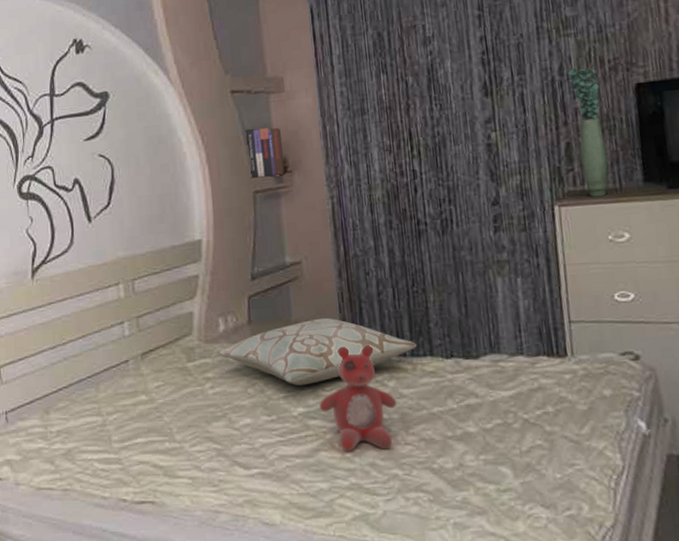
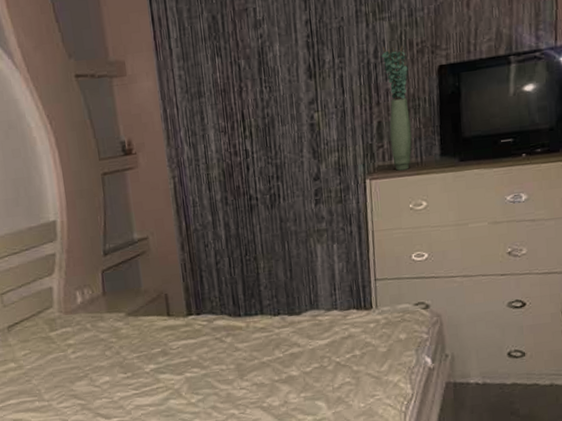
pillow: present [219,317,418,385] -> none [78,286,250,346]
books: present [245,128,286,179] -> none [91,112,131,162]
stuffed bear: present [319,345,397,451] -> none [168,308,234,398]

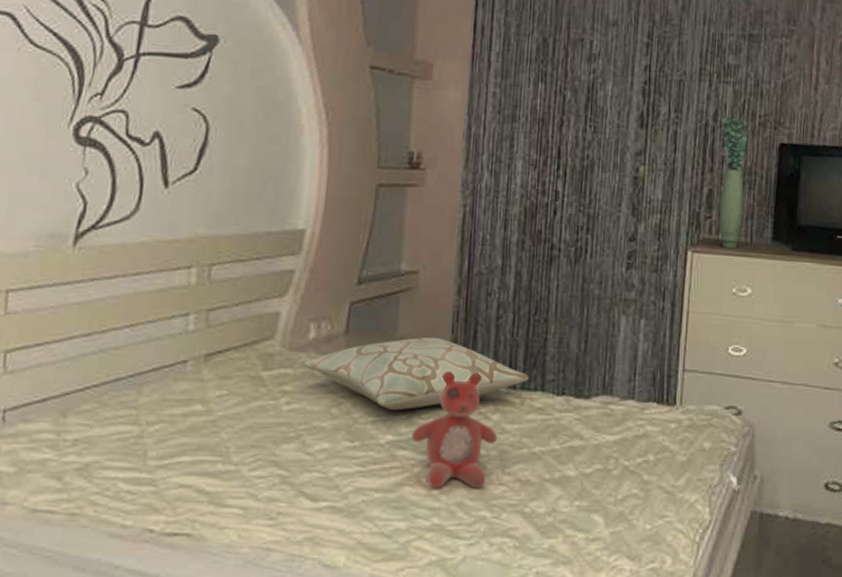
pillow: none [78,286,250,346] -> present [303,336,530,410]
stuffed bear: none [168,308,234,398] -> present [412,372,498,489]

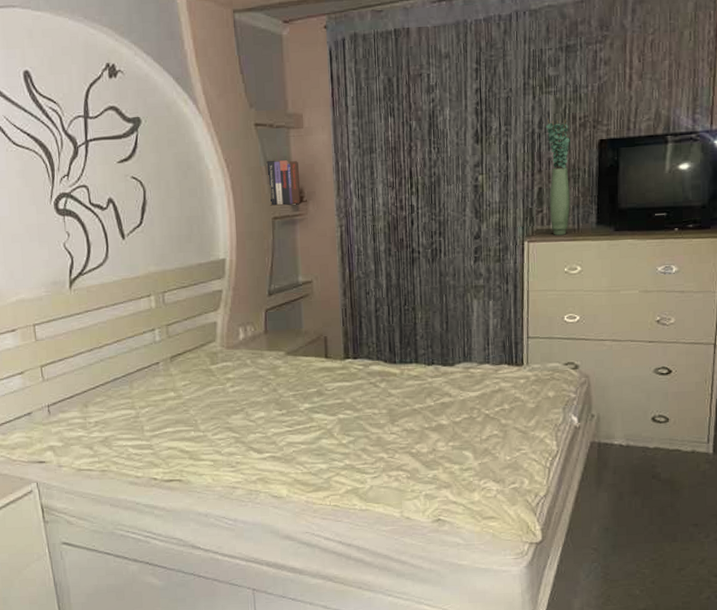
pillow: present [303,336,530,410] -> none [238,329,406,386]
books: none [375,113,420,172] -> present [266,160,301,206]
stuffed bear: present [412,372,498,489] -> none [322,353,386,439]

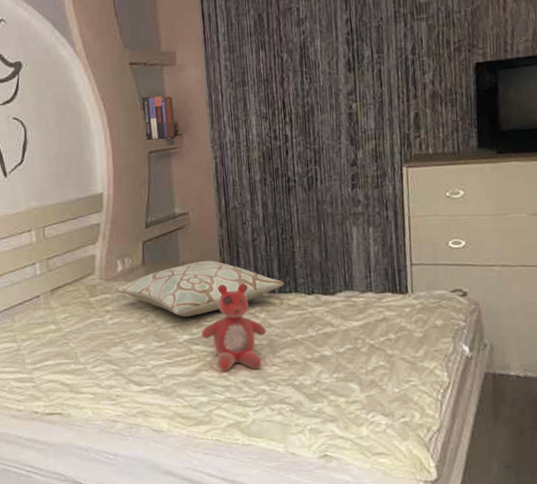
pillow: none [238,329,406,386] -> present [117,260,285,317]
stuffed bear: none [322,353,386,439] -> present [201,283,267,371]
vase: present [546,119,571,236] -> none [419,44,449,161]

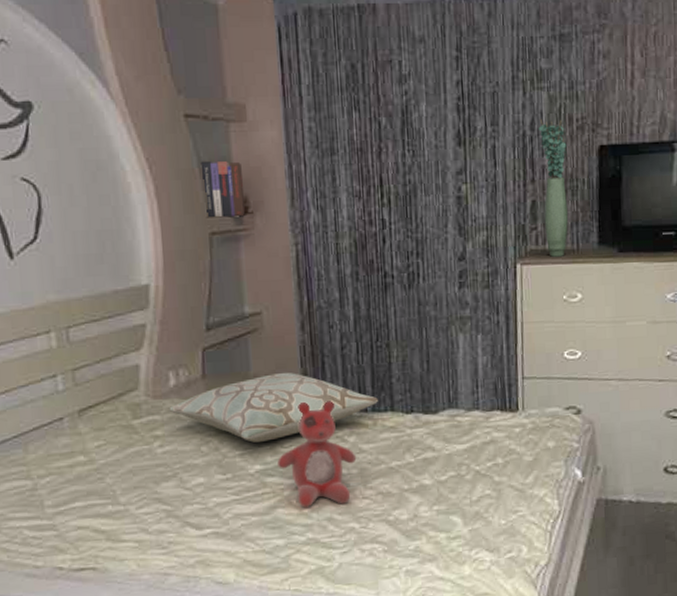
vase: none [419,44,449,161] -> present [538,119,569,258]

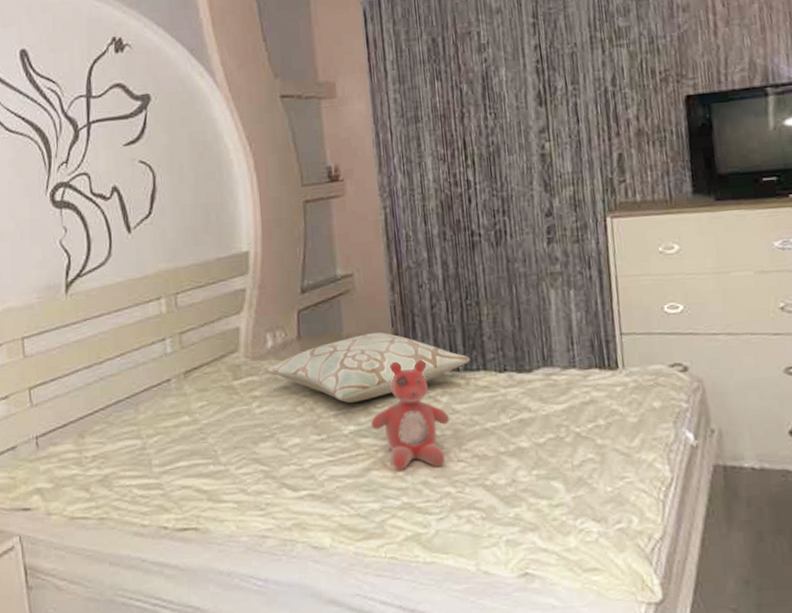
books: present [200,161,246,218] -> none [295,135,337,188]
vase: present [538,119,569,258] -> none [620,74,659,210]

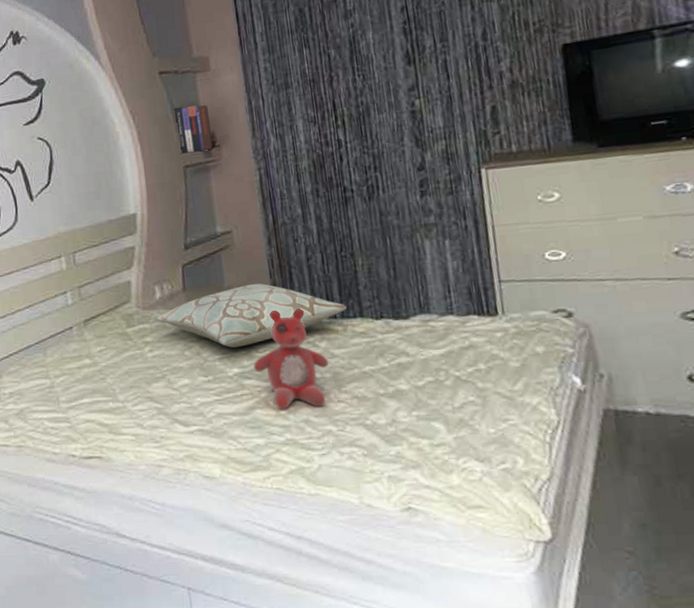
books: none [295,135,337,188] -> present [173,105,214,155]

